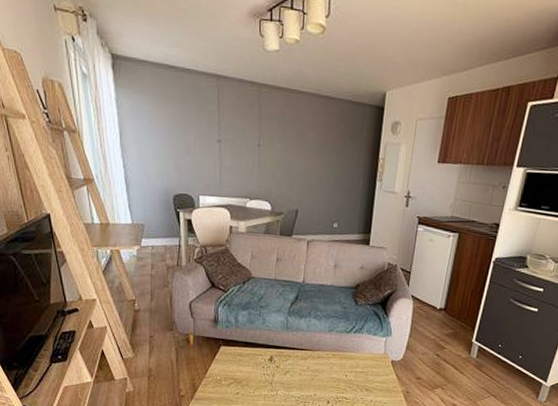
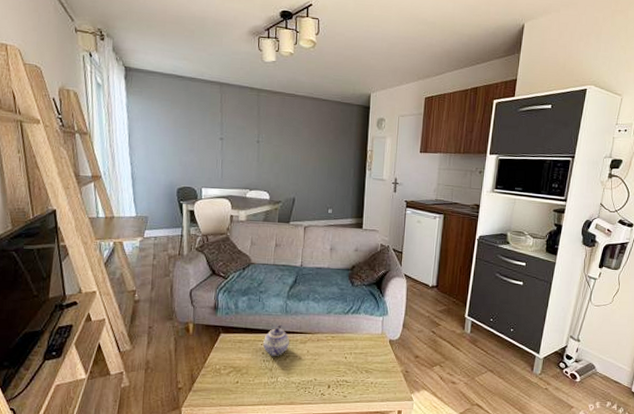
teapot: none [263,339,290,371] -> present [263,324,290,357]

